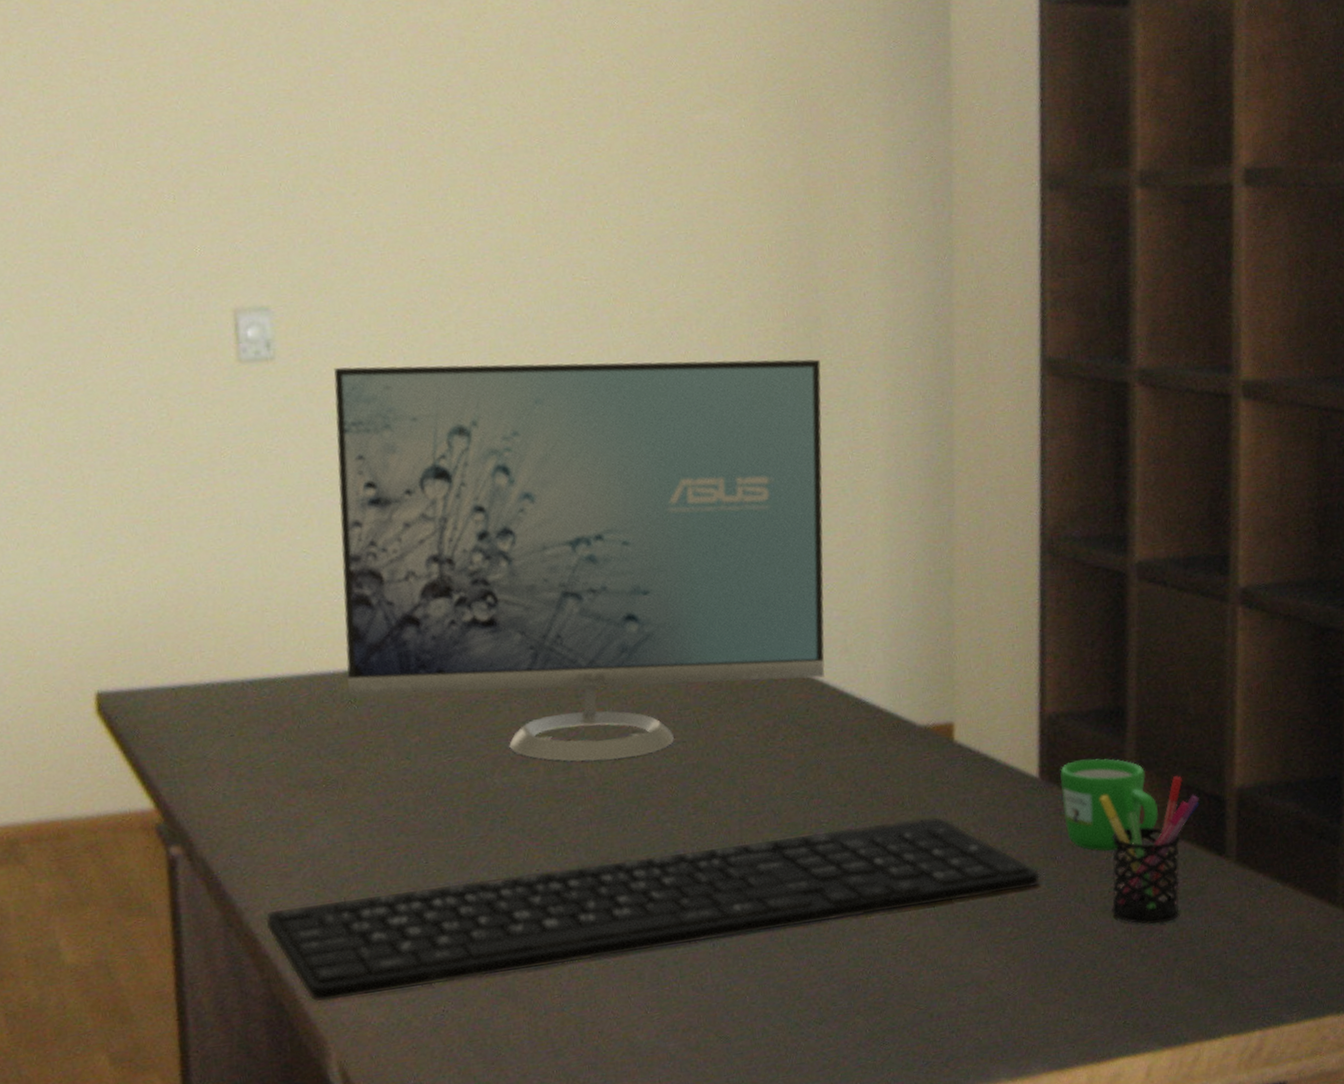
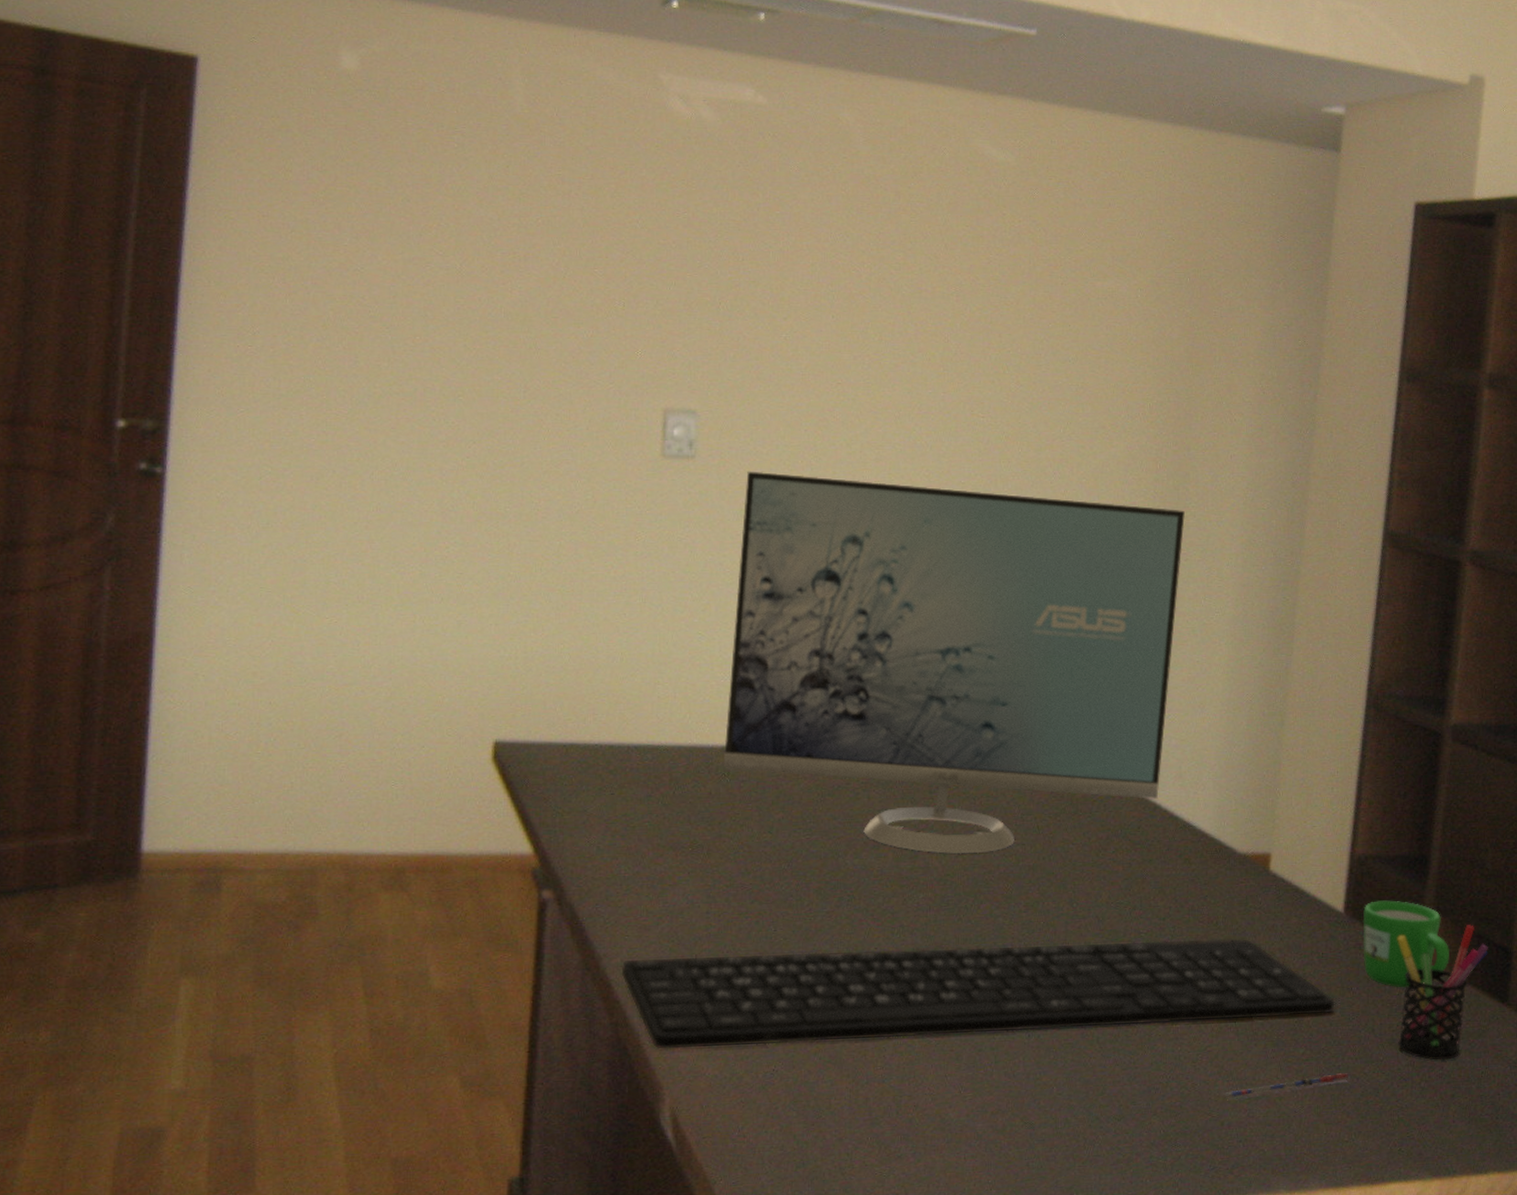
pen: none [928,948,1063,990] -> present [1222,1073,1350,1100]

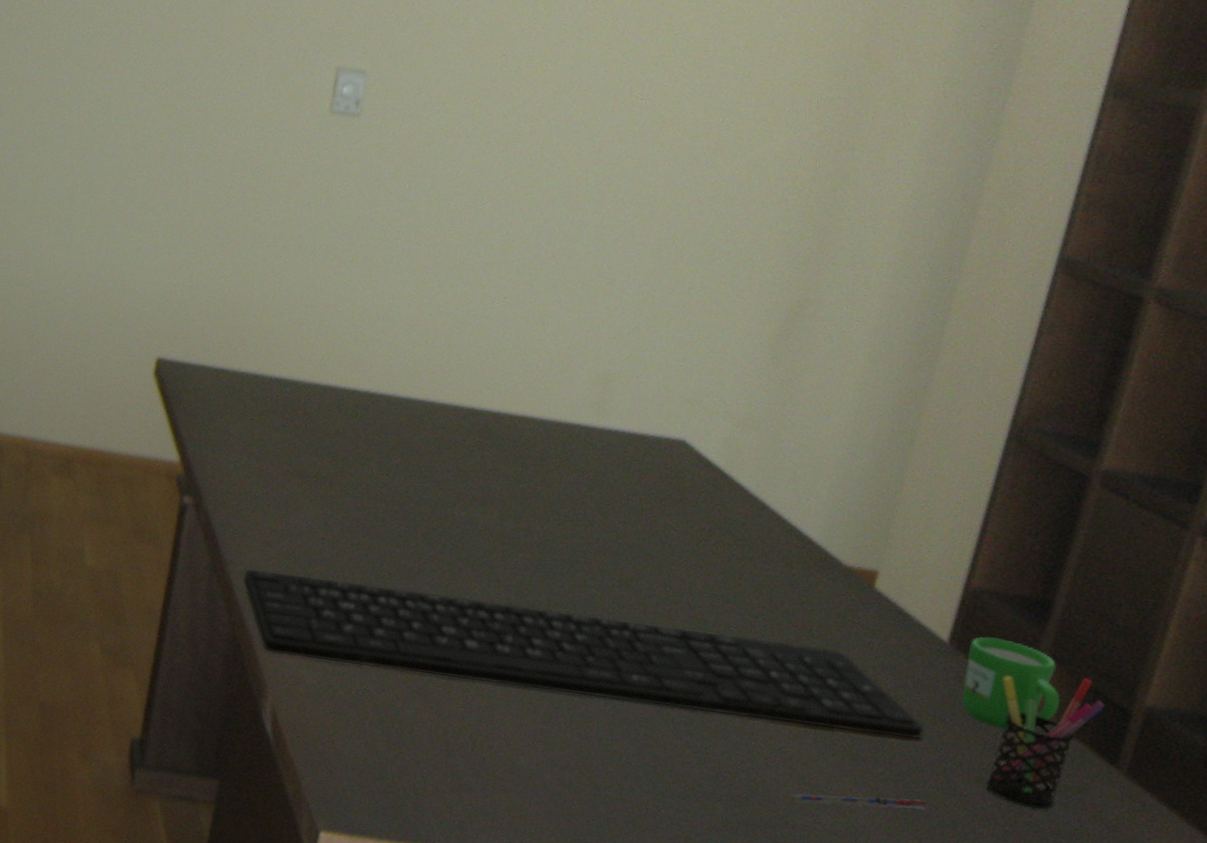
monitor: present [723,471,1185,854] -> none [352,133,839,525]

